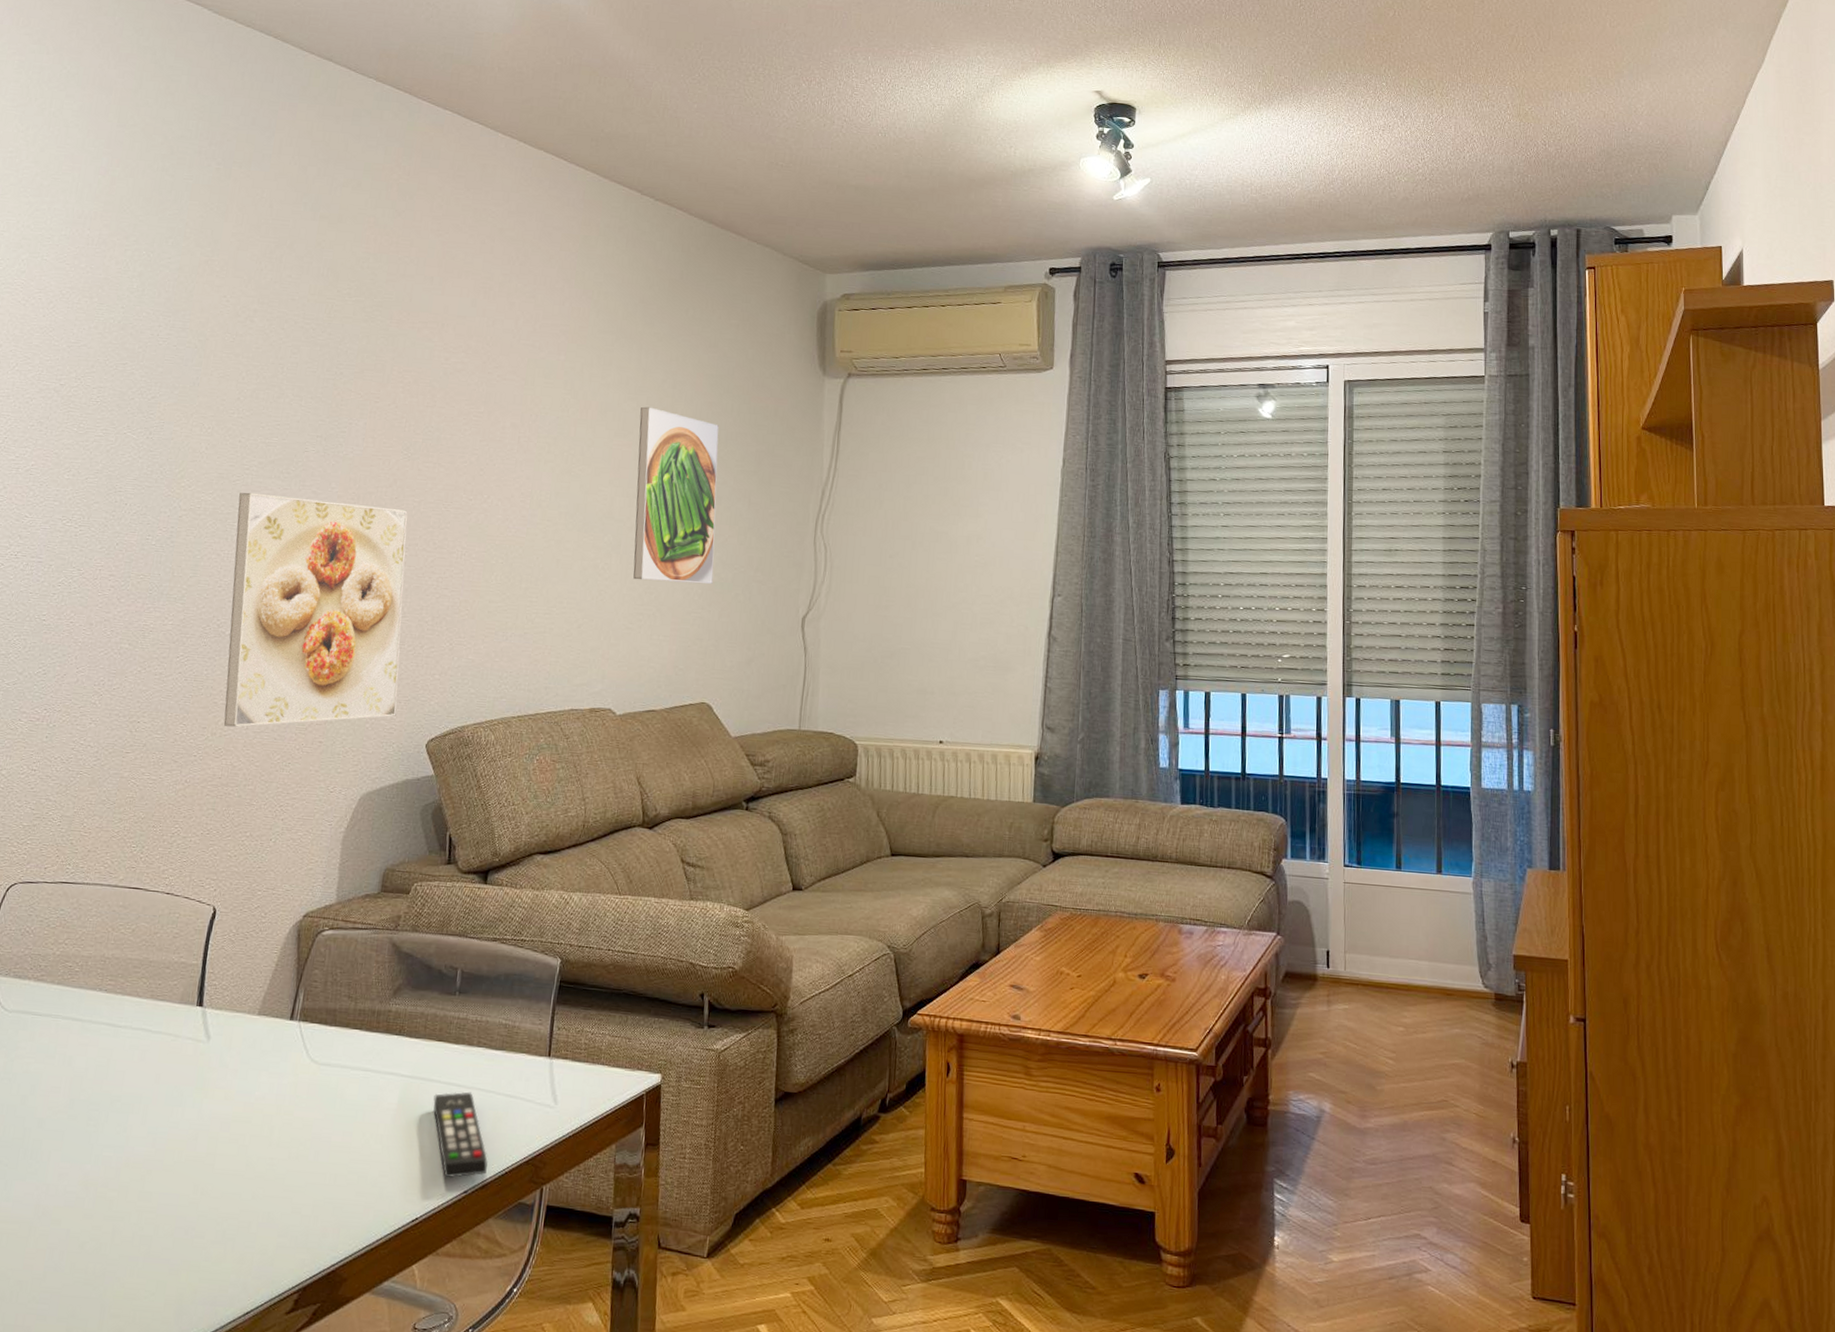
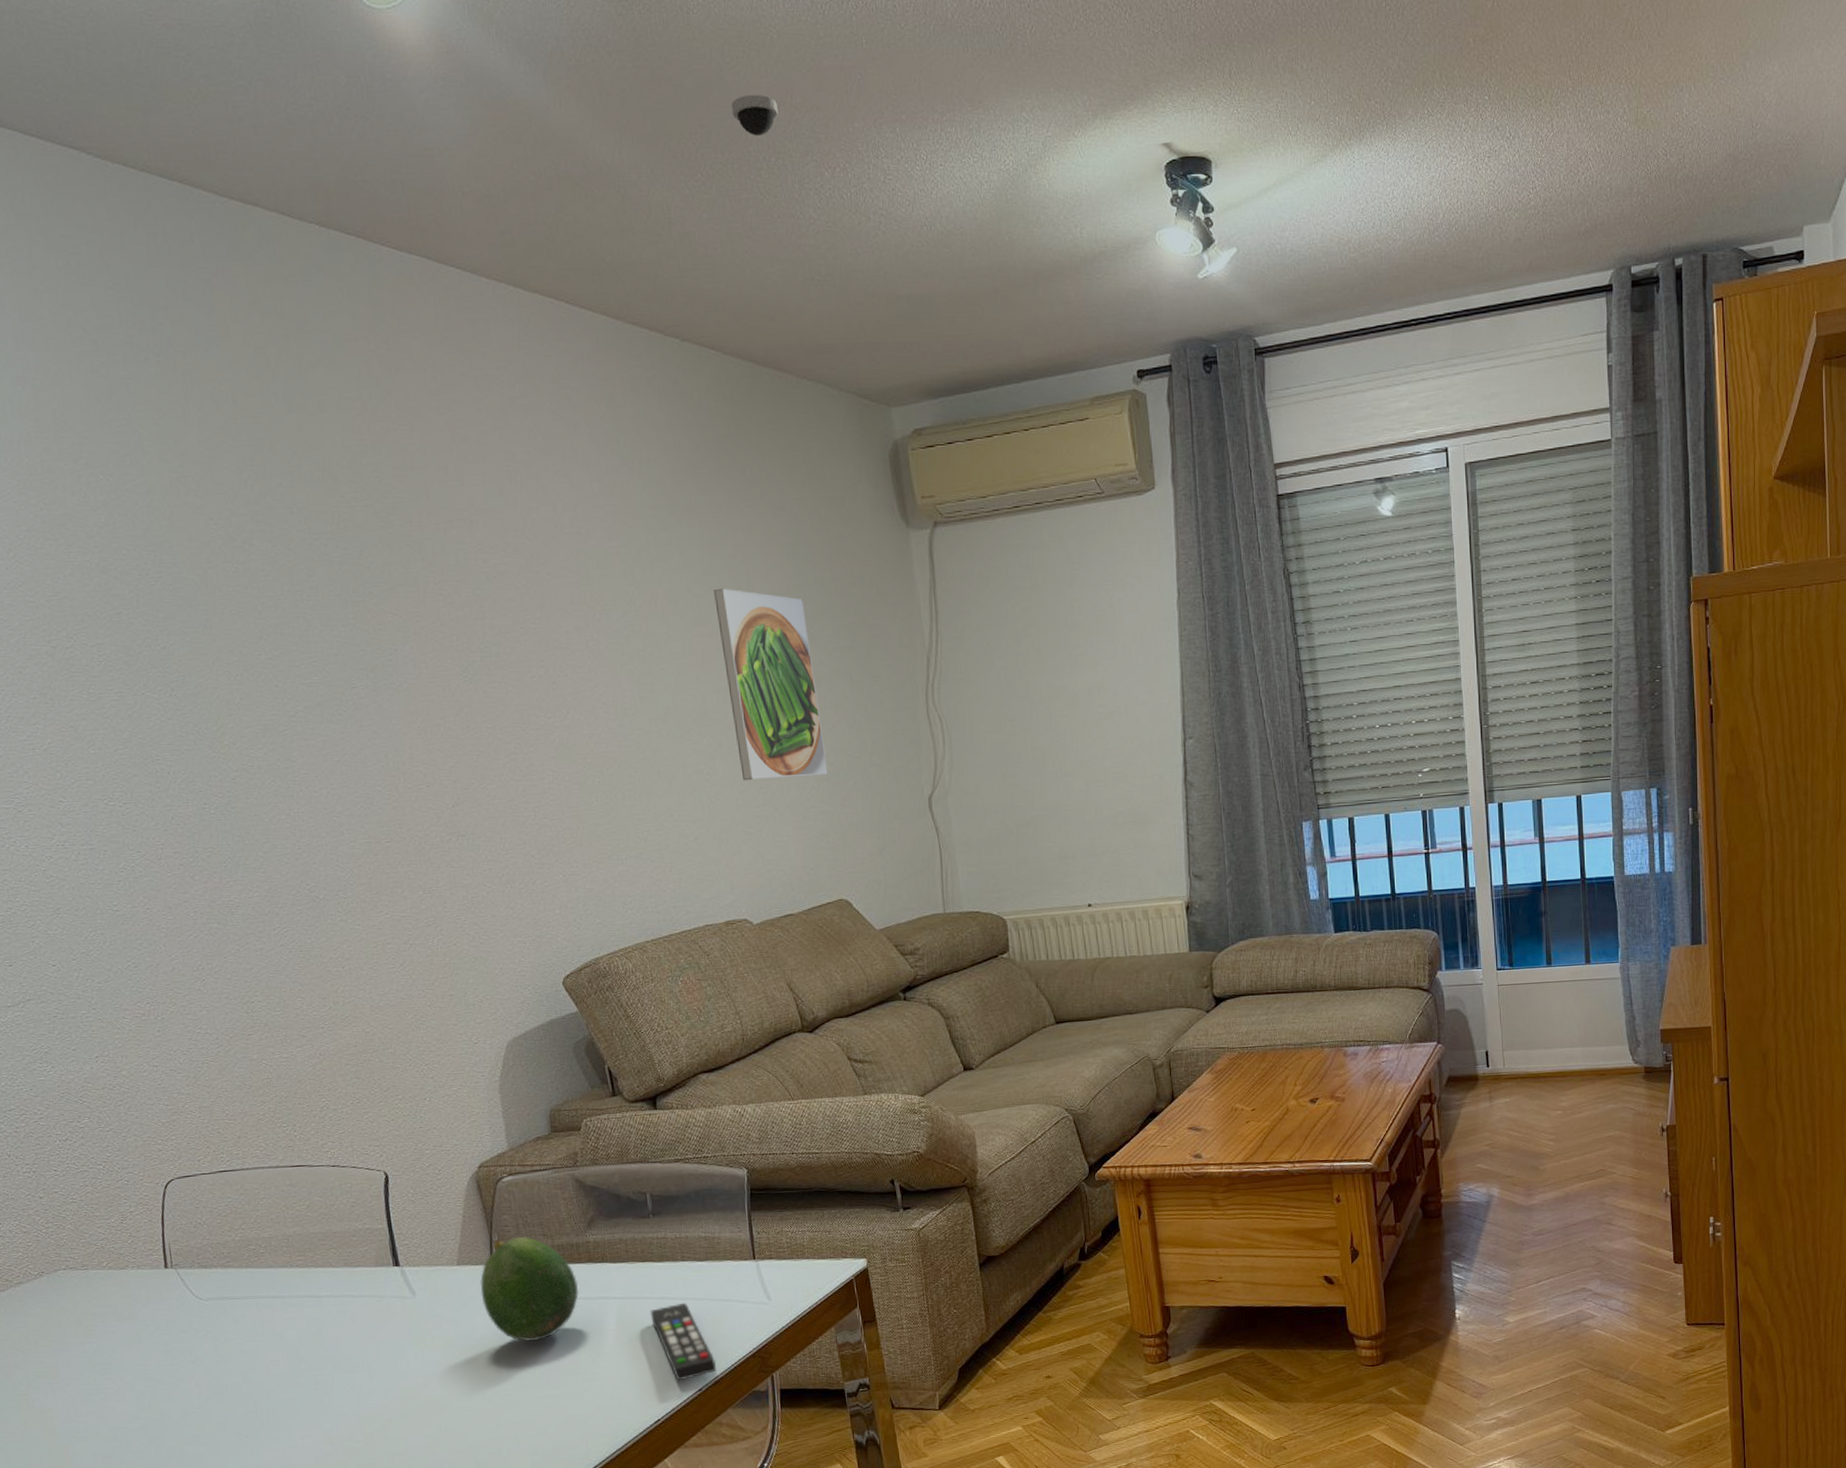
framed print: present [223,492,408,727] -> none [292,738,524,993]
fruit: none [272,993,371,1109] -> present [480,1236,580,1342]
dome security camera: none [733,20,772,51] -> present [731,95,778,136]

